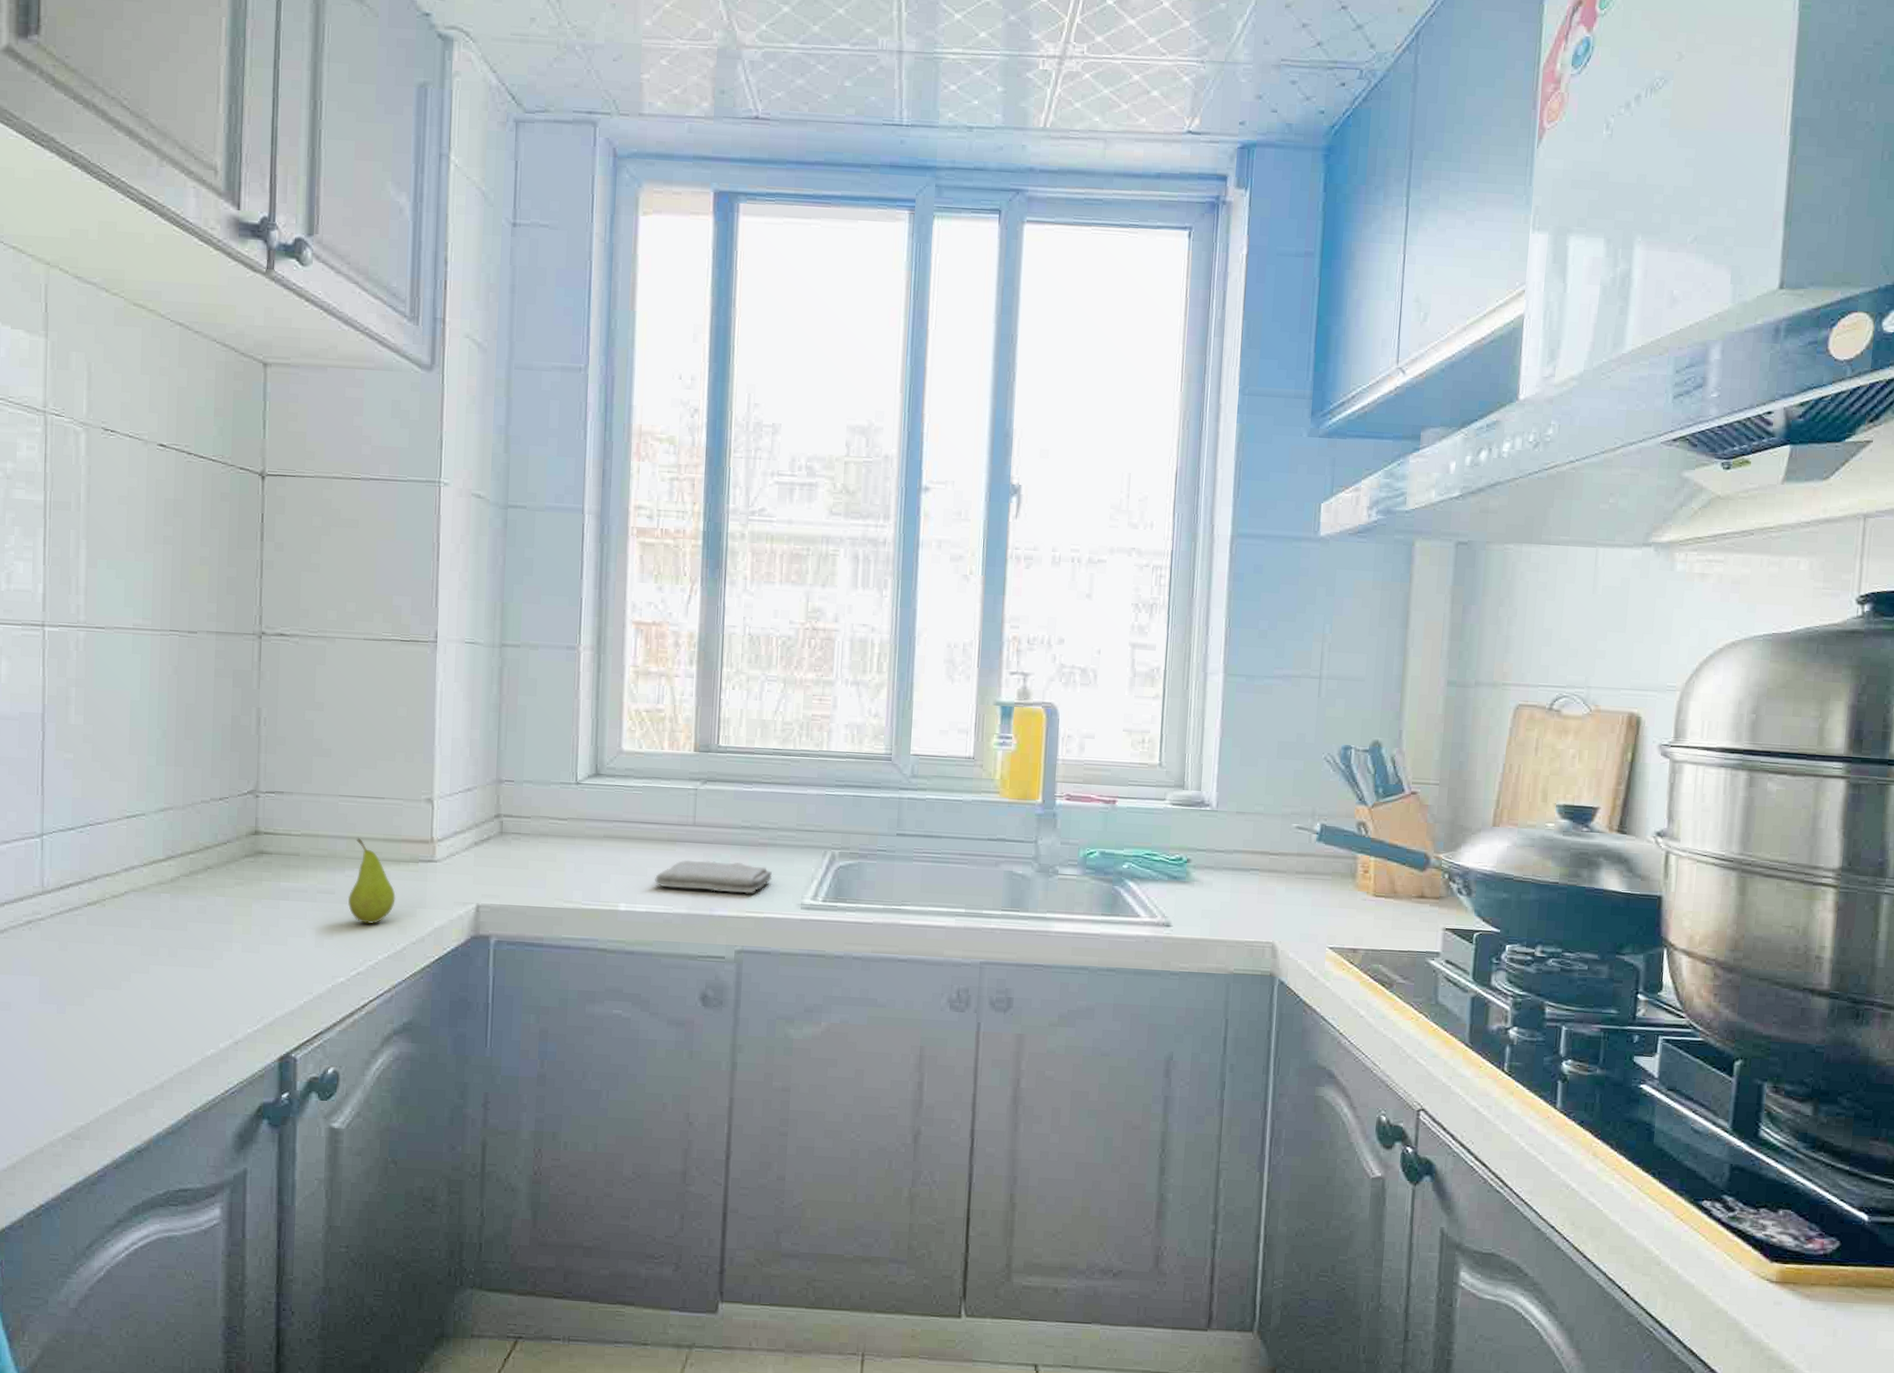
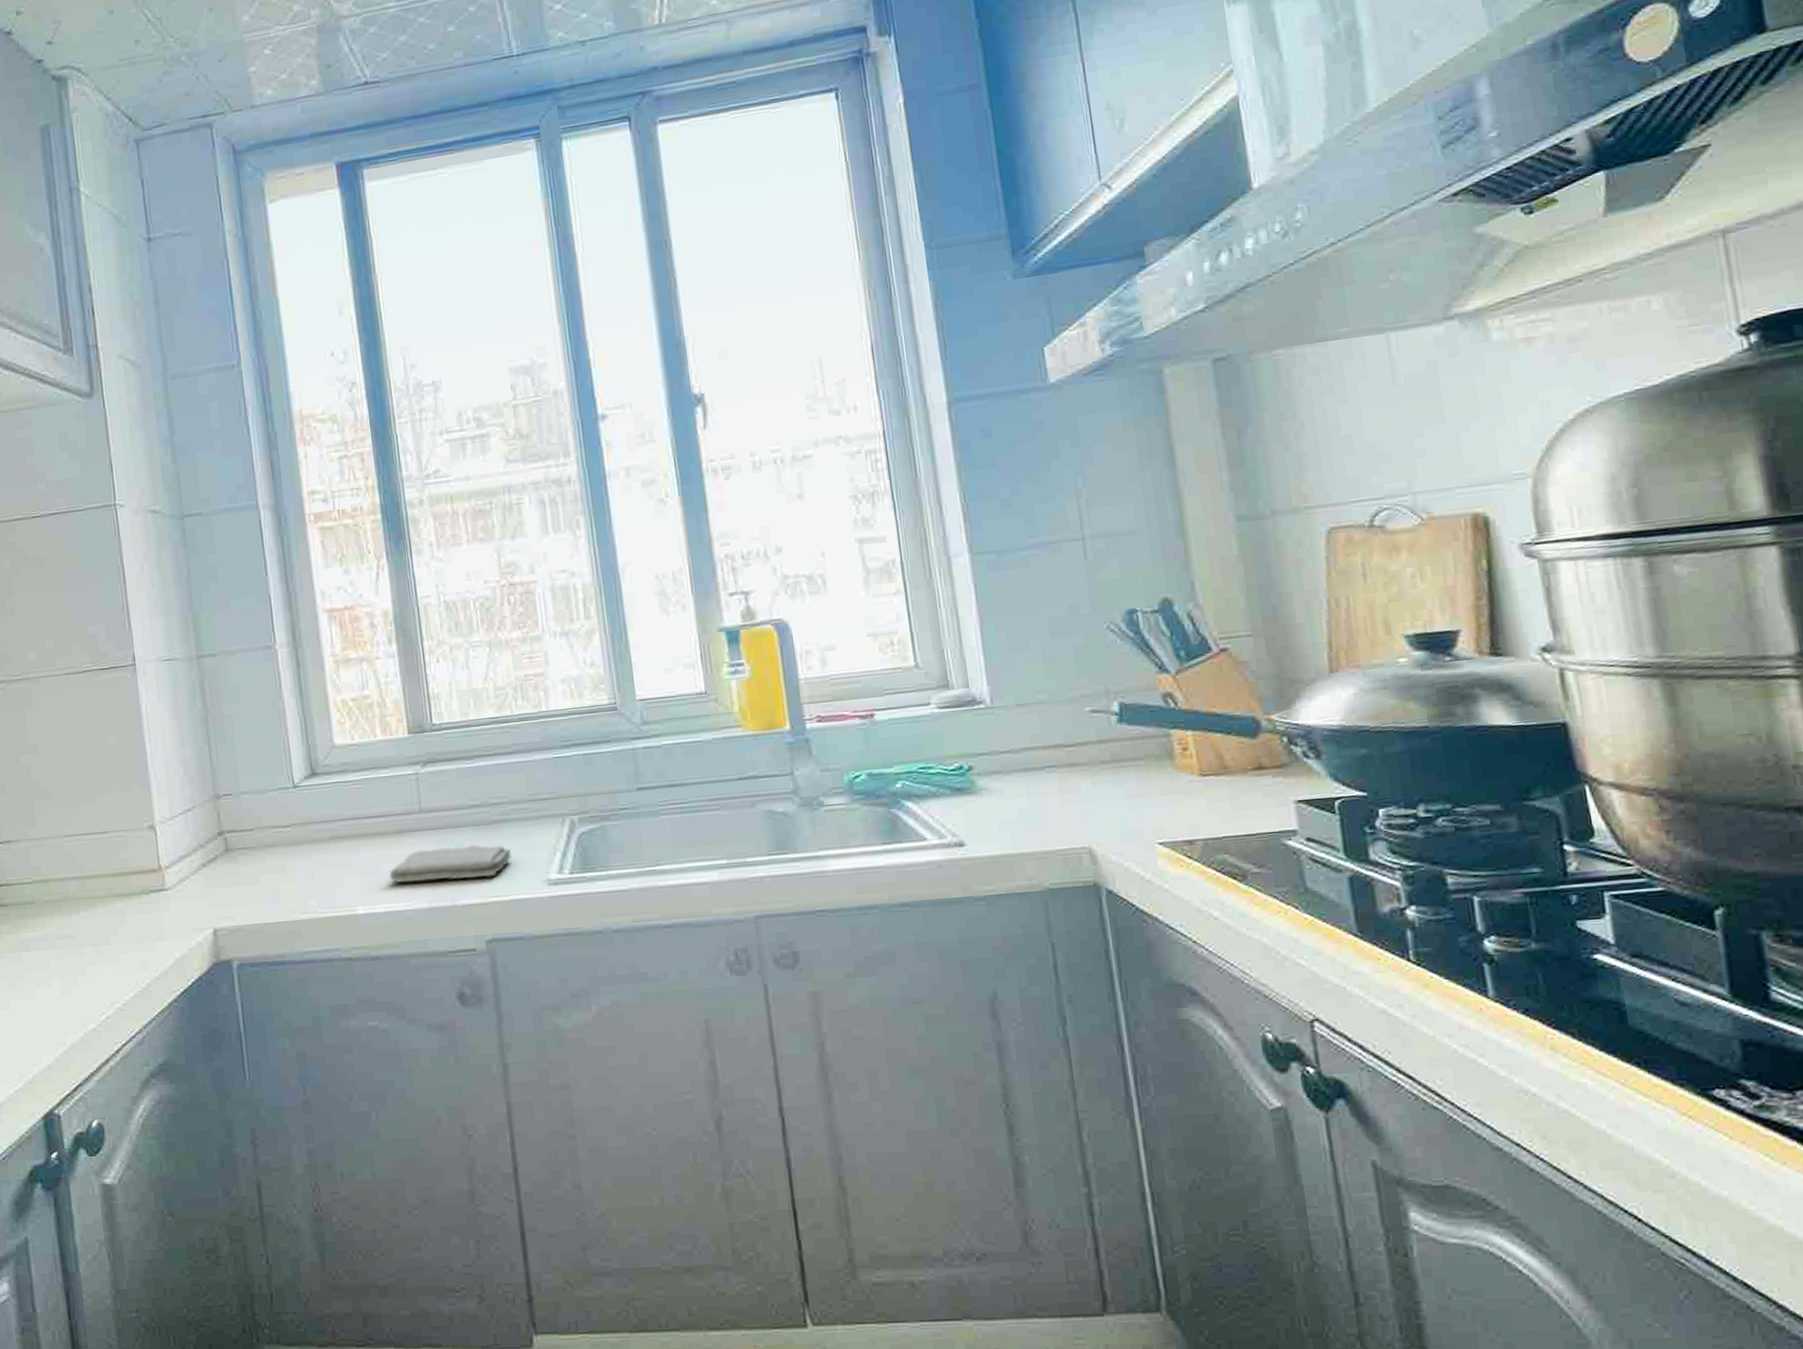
fruit: present [347,837,396,925] -> none [86,876,133,965]

